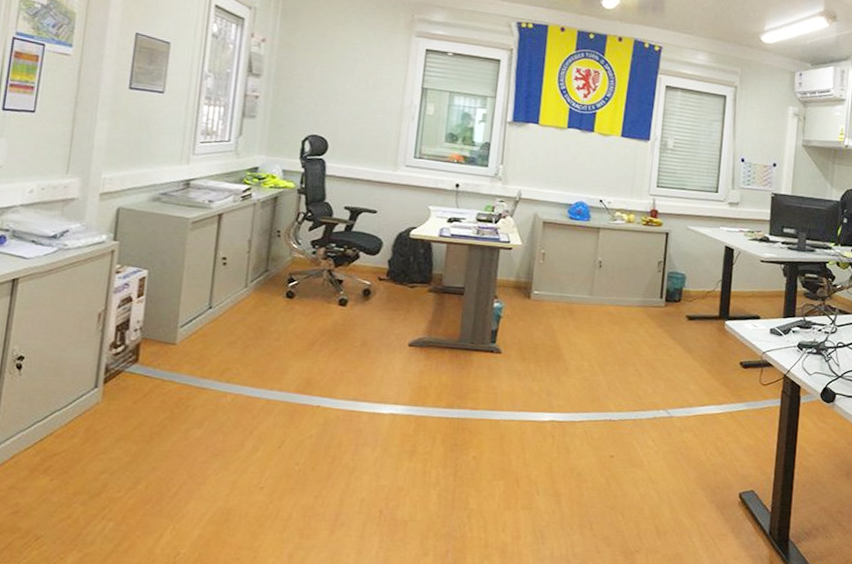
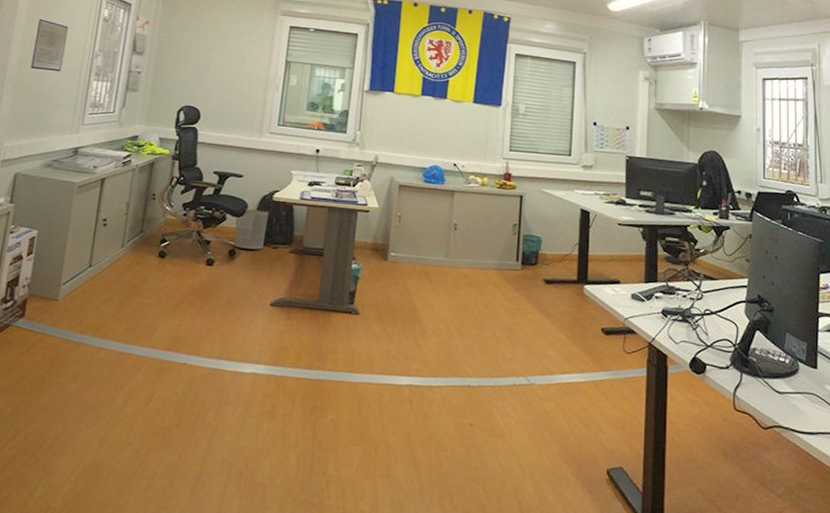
waste bin: none [368,246,405,289] -> present [234,208,269,250]

